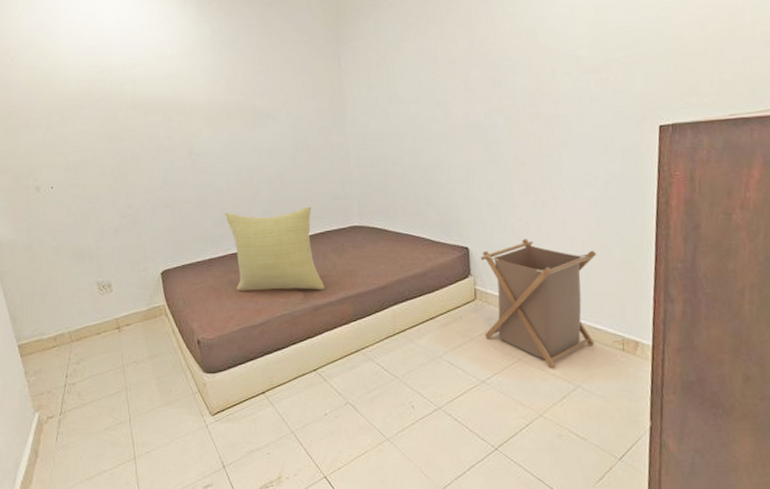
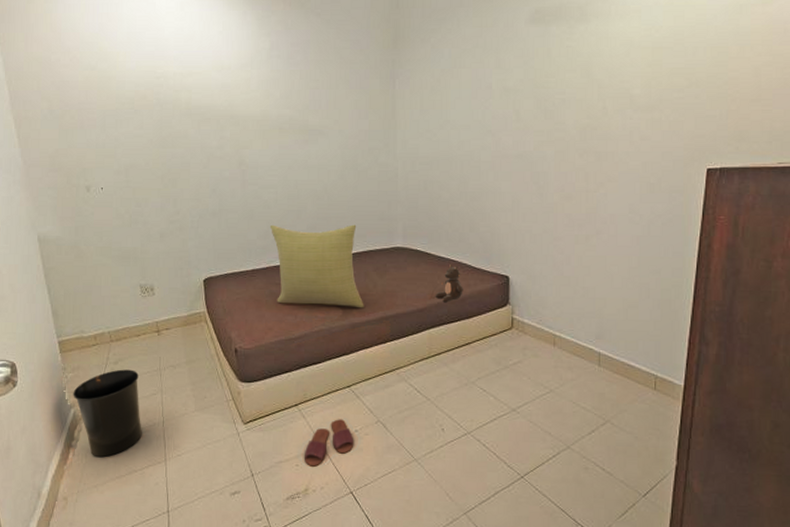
waste bin: none [36,368,109,460] -> present [73,369,142,458]
slippers: none [275,403,325,454] -> present [305,419,354,467]
teddy bear: none [395,238,424,279] -> present [435,263,463,303]
laundry basket: present [480,239,596,368] -> none [519,272,635,401]

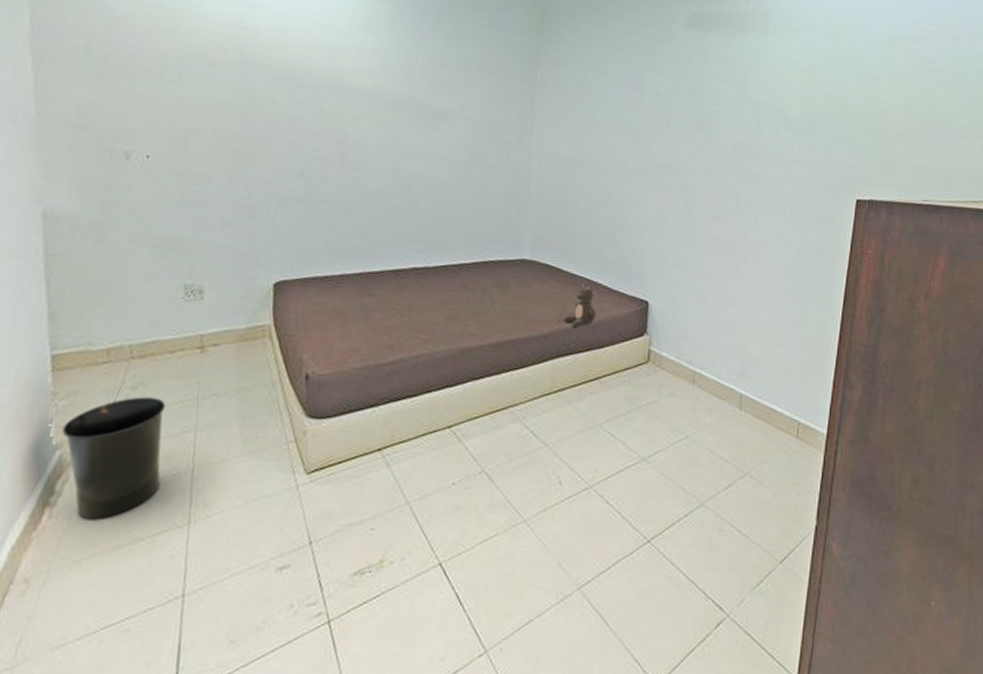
pillow: present [269,224,364,309] -> none [368,221,478,331]
slippers: present [305,419,354,467] -> none [383,468,450,531]

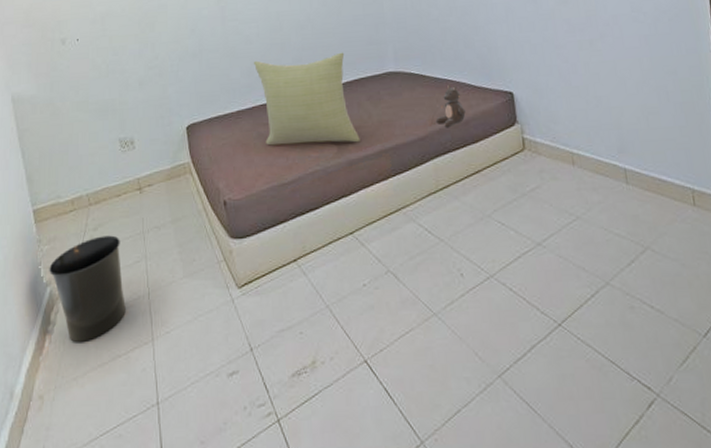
pillow: none [368,221,478,331] -> present [253,52,360,146]

